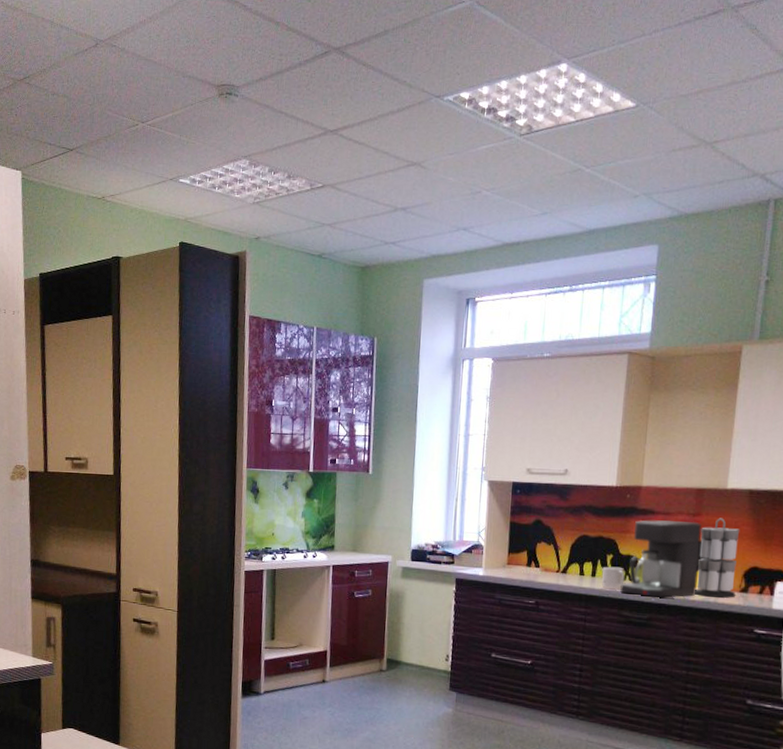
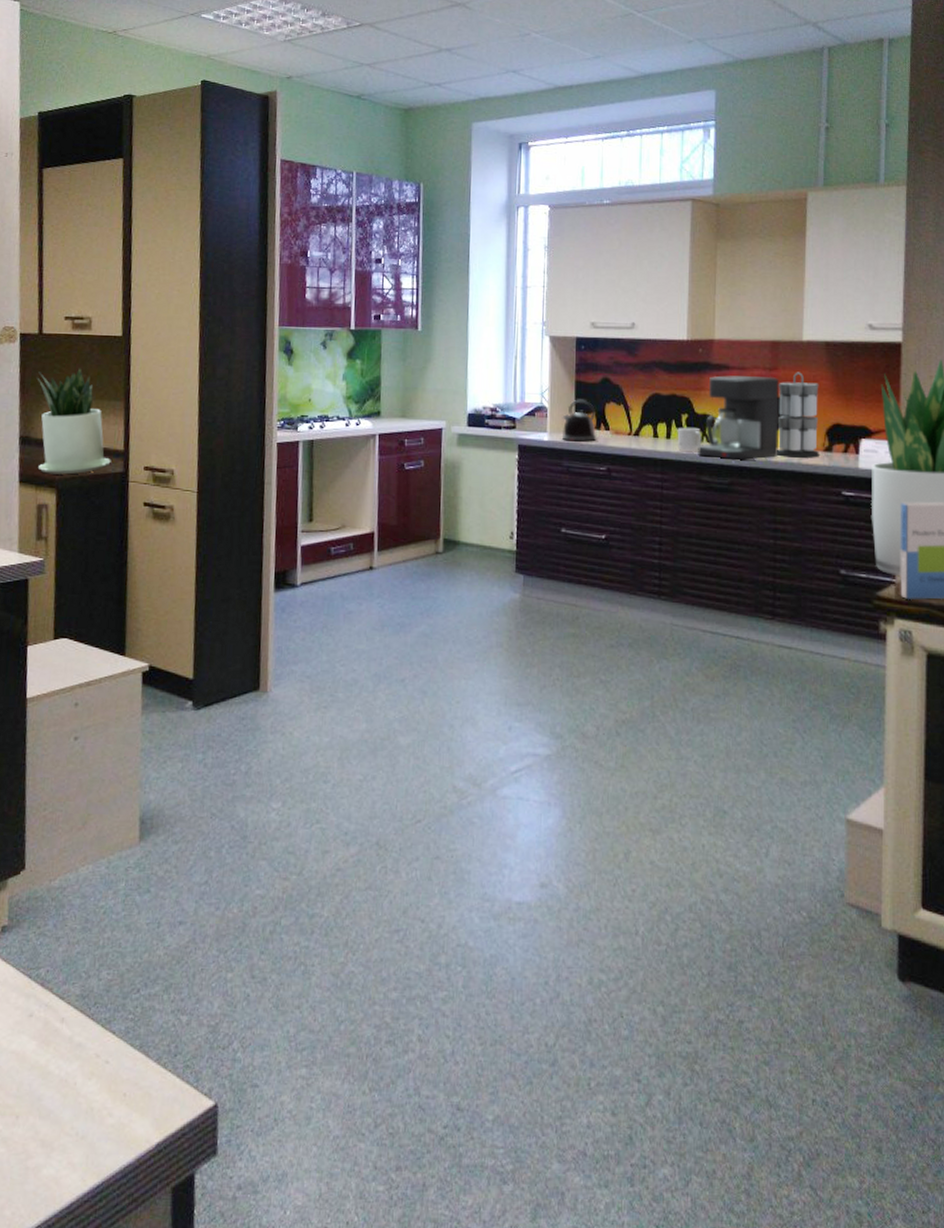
planter: none [43,502,106,593] -> present [37,368,111,475]
kettle: none [496,538,528,578] -> present [562,399,597,443]

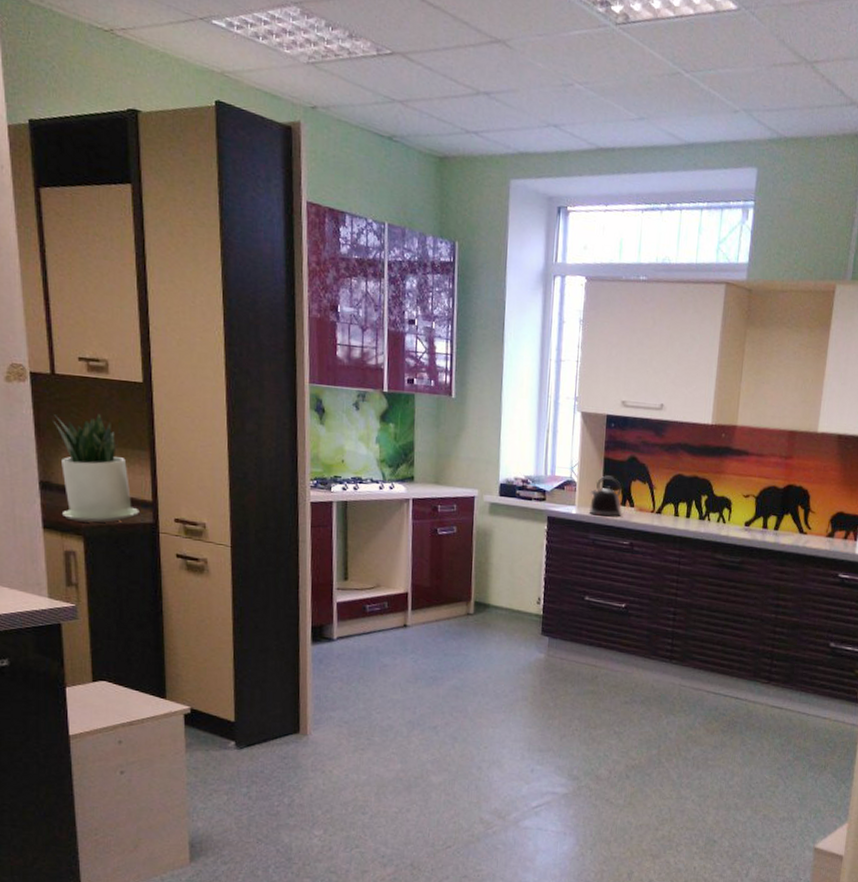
mug: present [677,427,702,453] -> none [695,507,719,532]
coffee maker: present [698,375,779,461] -> none [714,461,793,542]
spice rack: present [777,372,820,458] -> none [785,461,829,543]

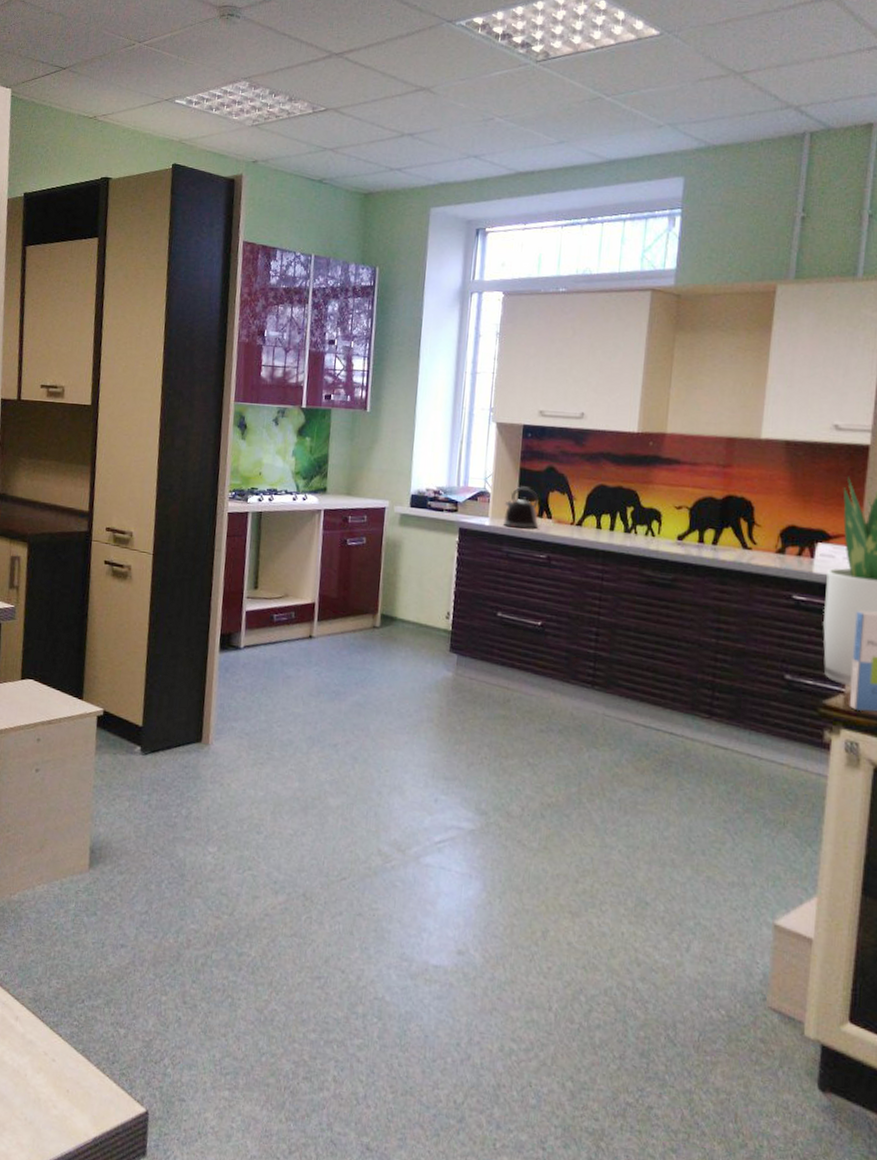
planter: present [53,413,139,523] -> none [12,433,77,531]

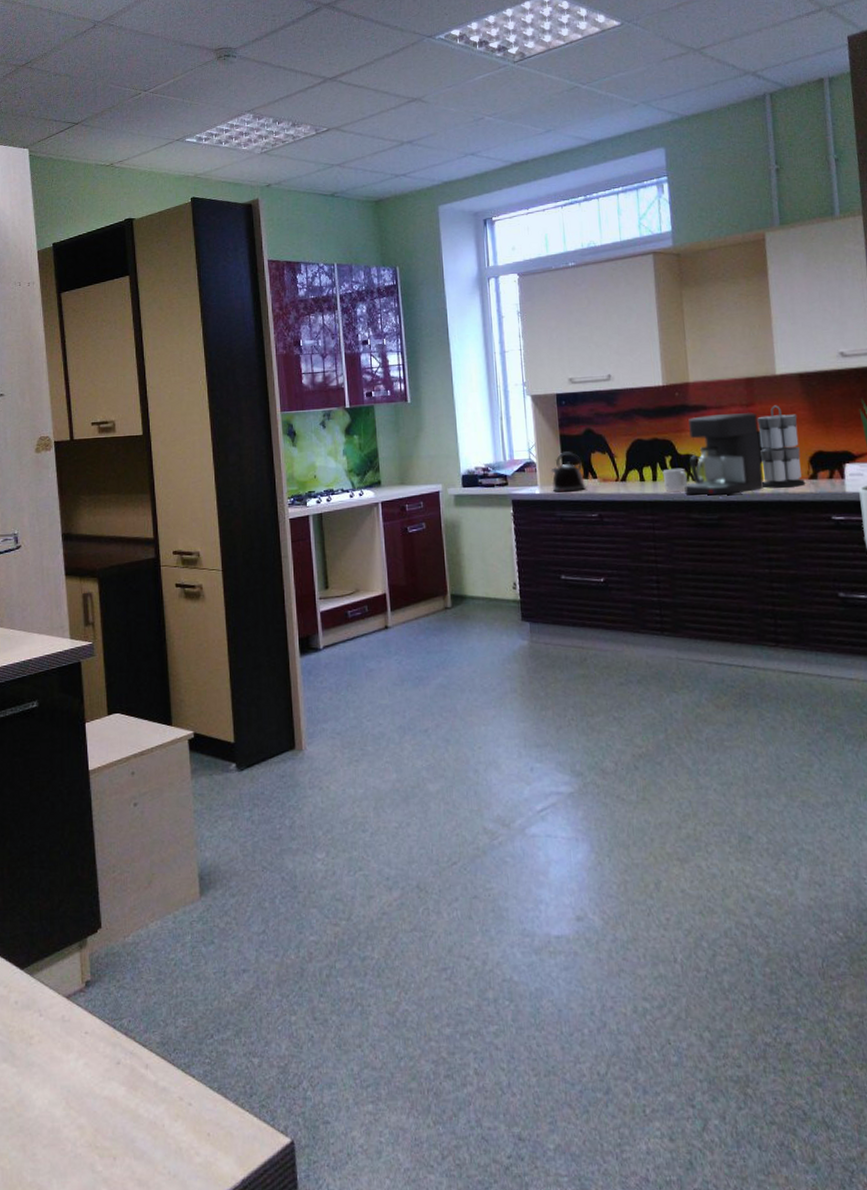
mug: none [620,519,647,546] -> present [662,468,688,493]
coffee maker: none [642,470,732,558] -> present [684,412,764,496]
spice rack: none [725,470,776,559] -> present [757,405,806,489]

